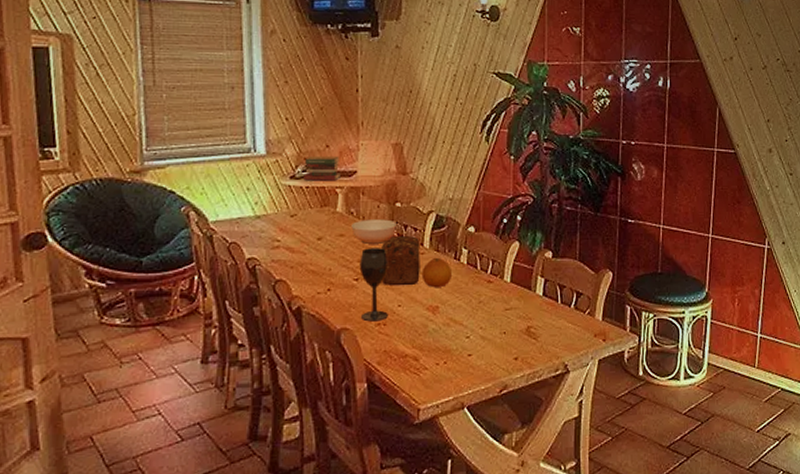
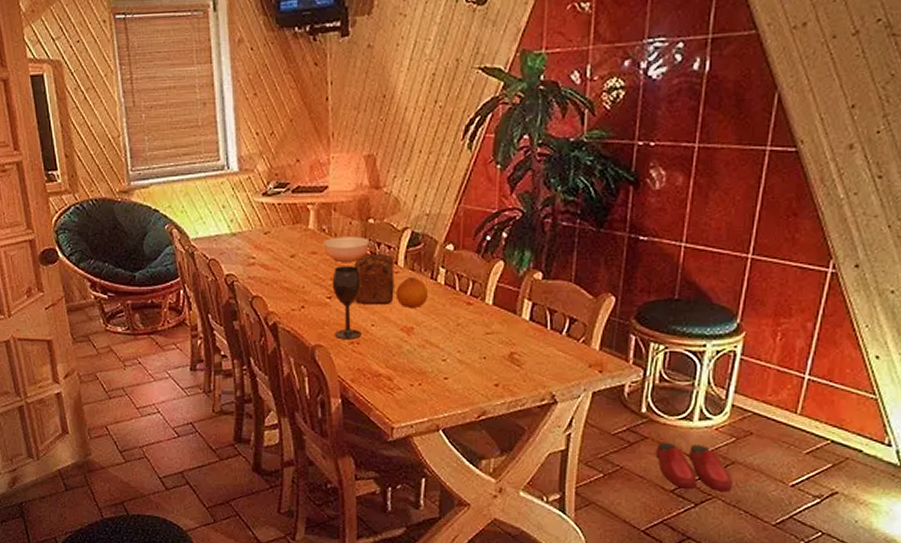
books: present [303,155,340,181] -> none [275,170,312,198]
slippers: none [653,401,714,444] -> present [655,441,732,492]

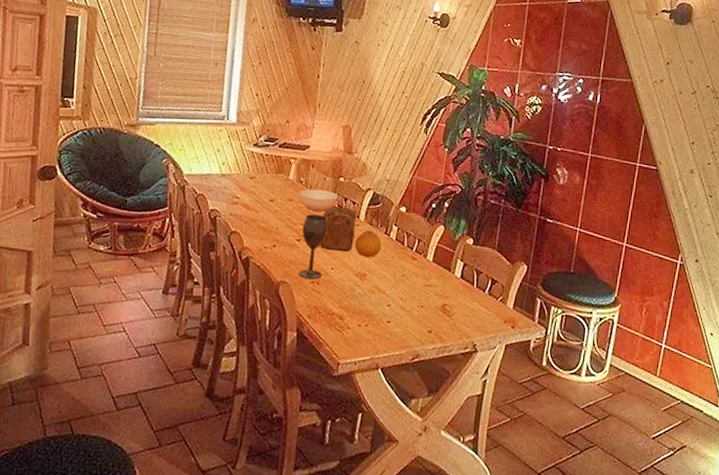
slippers: present [655,441,732,492] -> none [552,392,609,441]

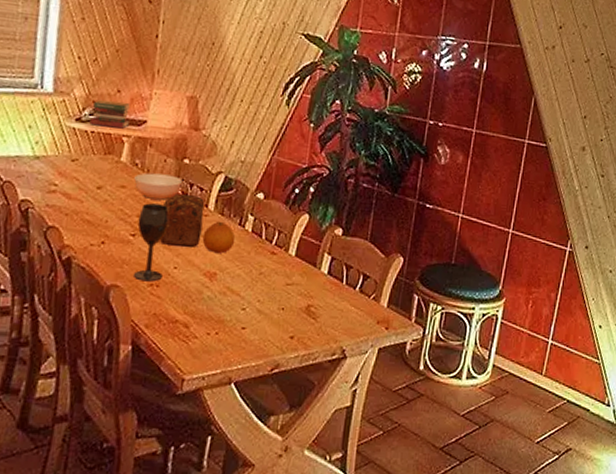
books: none [264,128,297,152] -> present [90,99,130,129]

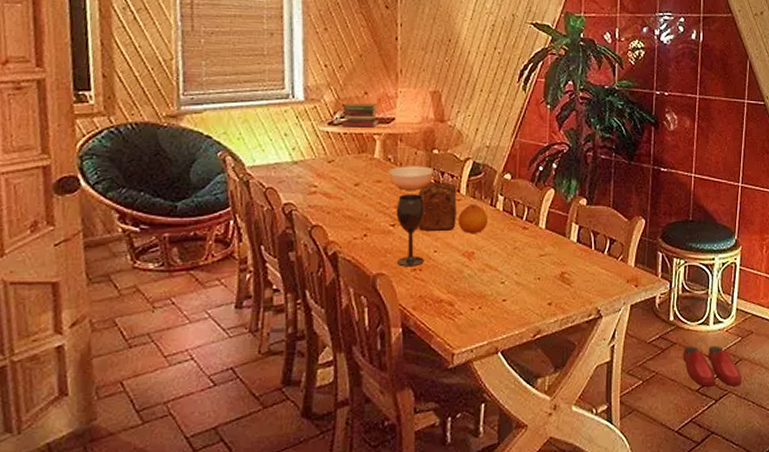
slippers: none [429,399,491,449] -> present [683,345,741,387]

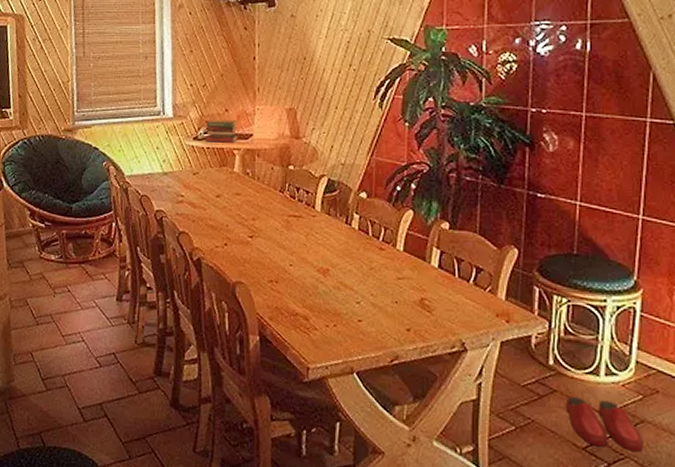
bowl: present [388,166,435,190] -> none [247,180,290,204]
wine glass: present [396,194,425,267] -> none [254,207,281,279]
bread loaf: present [418,181,457,231] -> none [275,197,312,246]
fruit: present [458,203,489,233] -> none [313,220,344,250]

